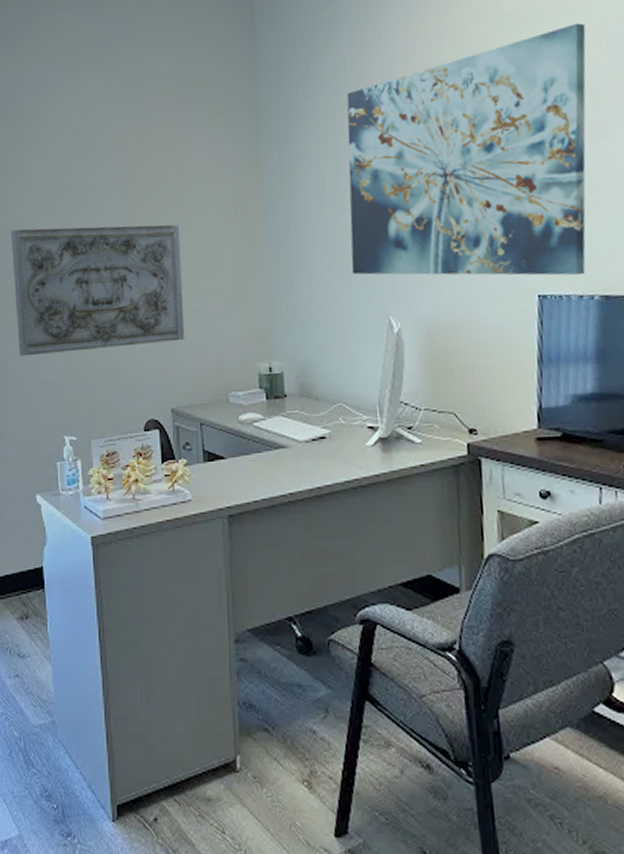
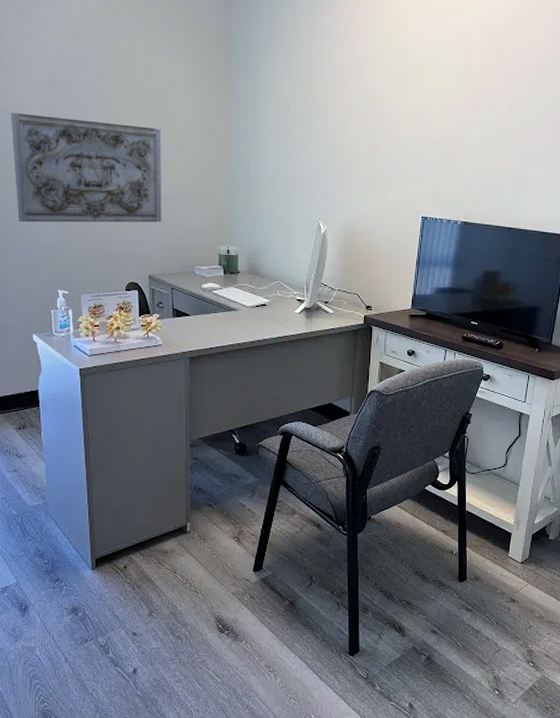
wall art: present [347,23,586,276] -> none [294,19,475,206]

